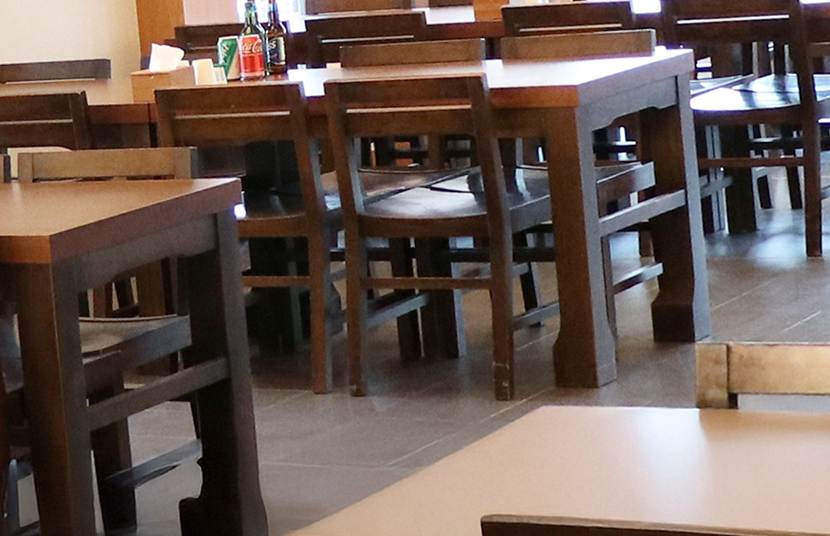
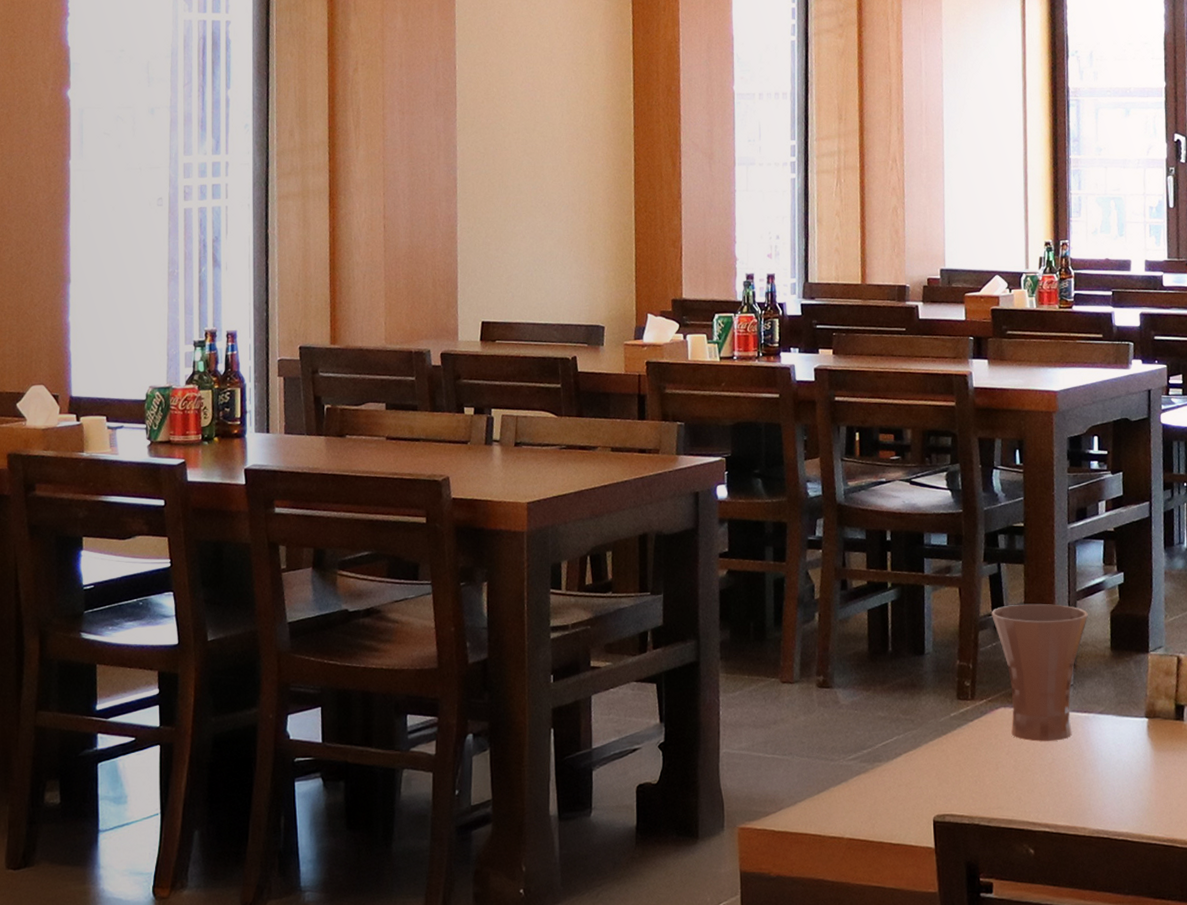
cup: none [524,299,628,438] -> present [991,603,1089,742]

